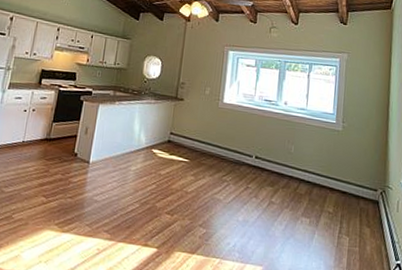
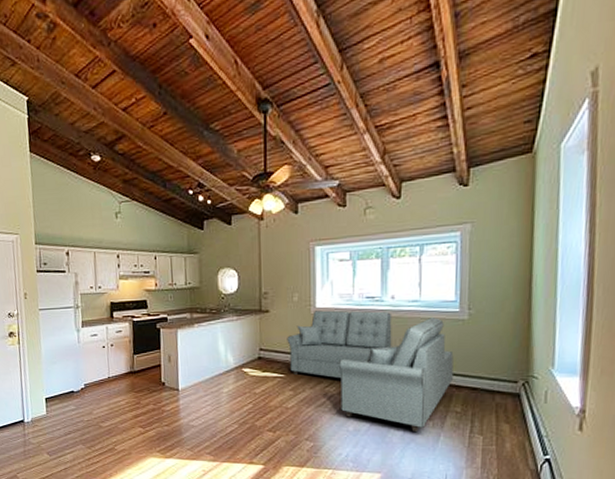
sofa: none [195,105,330,228] -> present [287,310,454,432]

